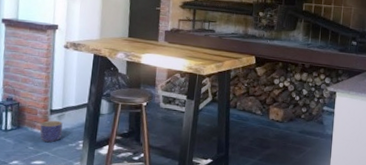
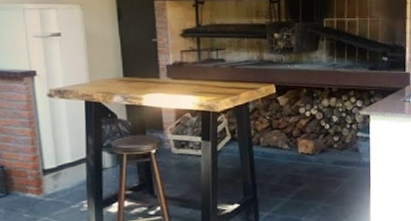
planter: present [39,120,63,143] -> none [33,182,62,207]

